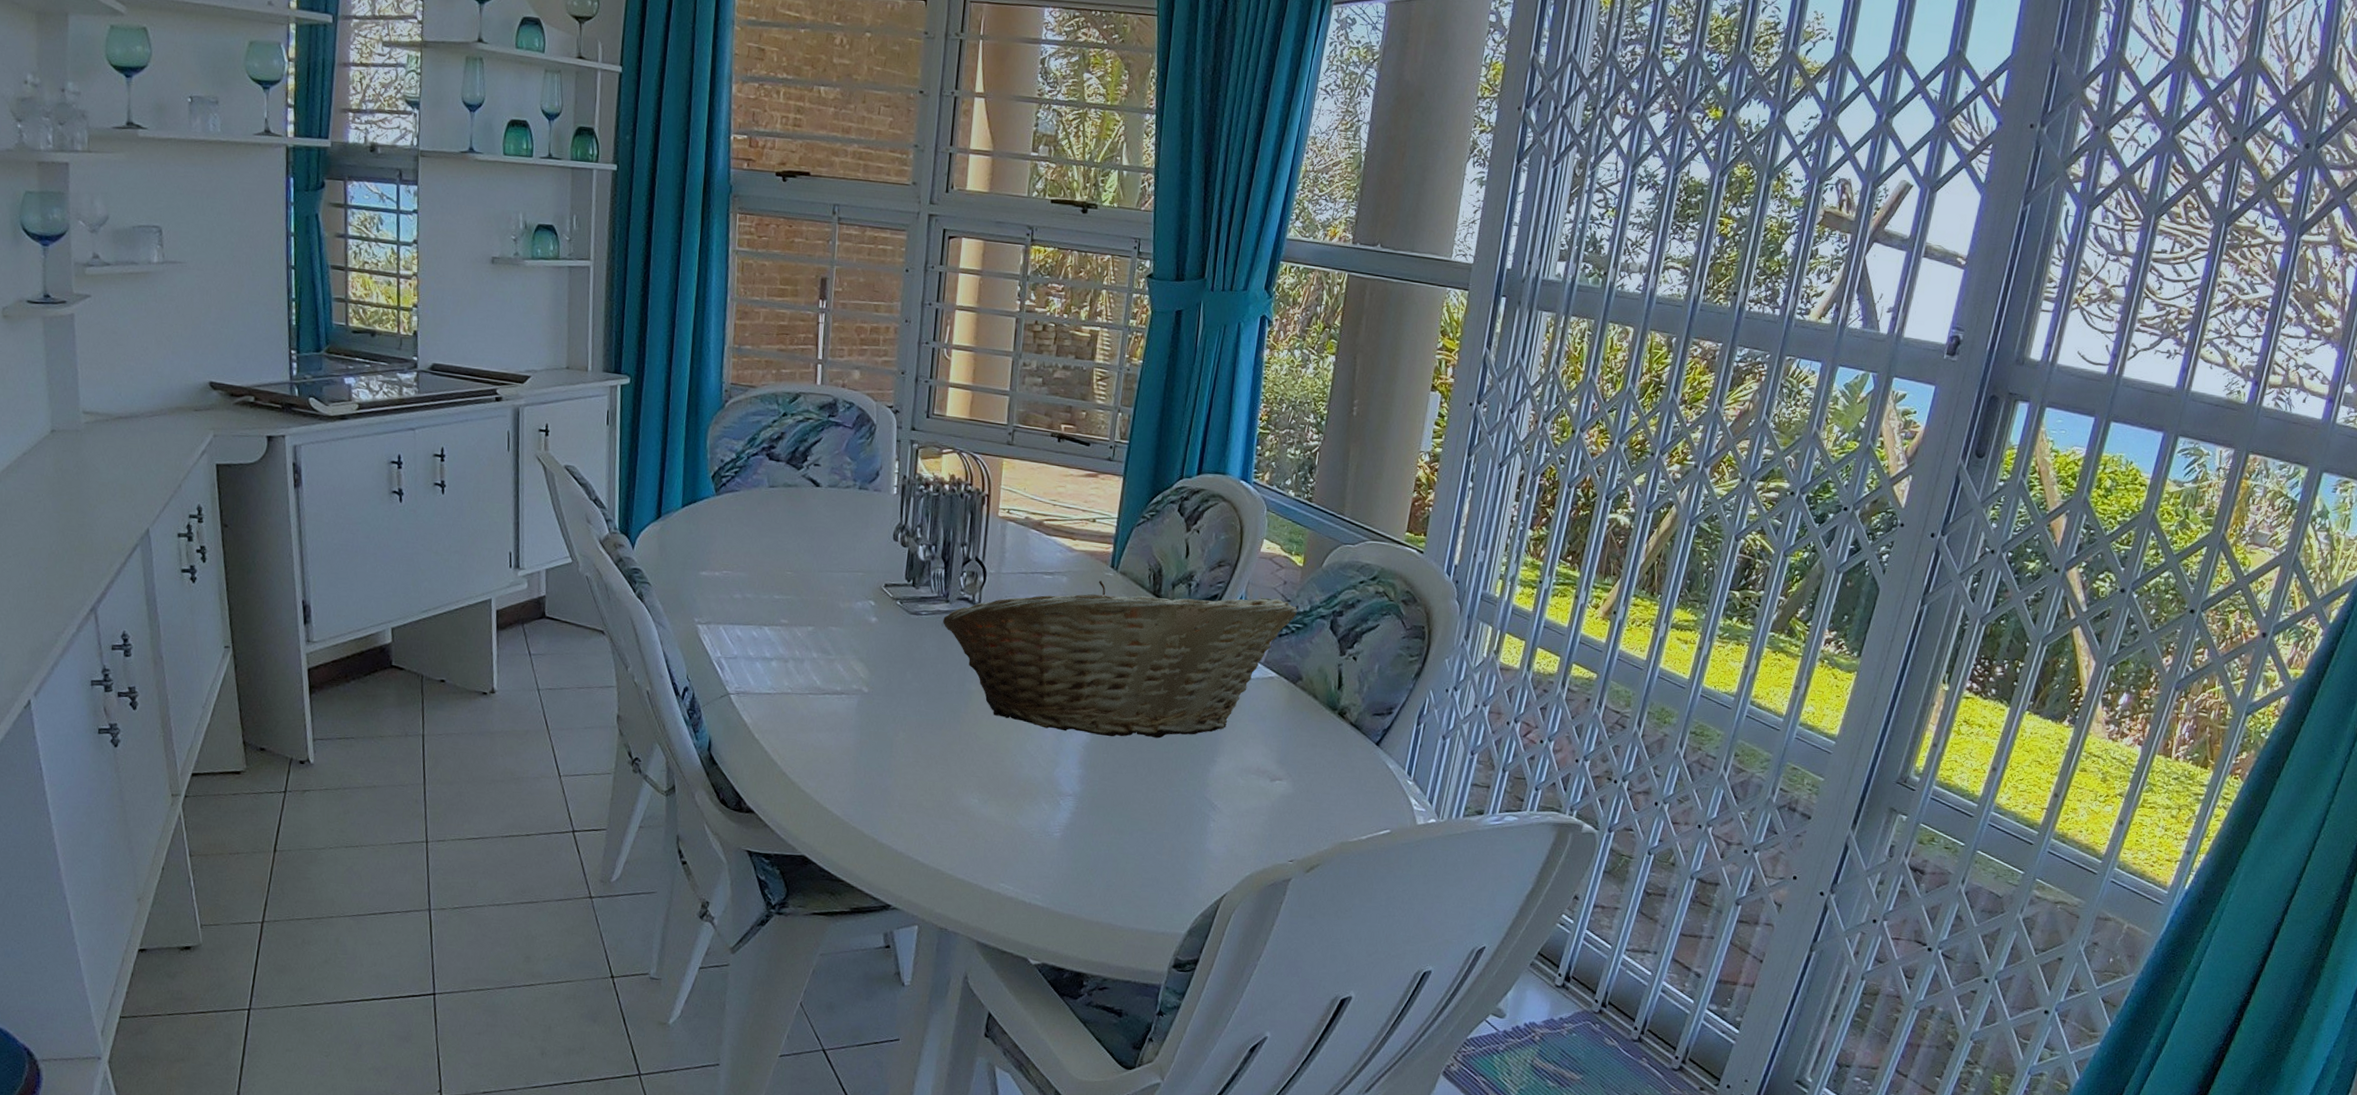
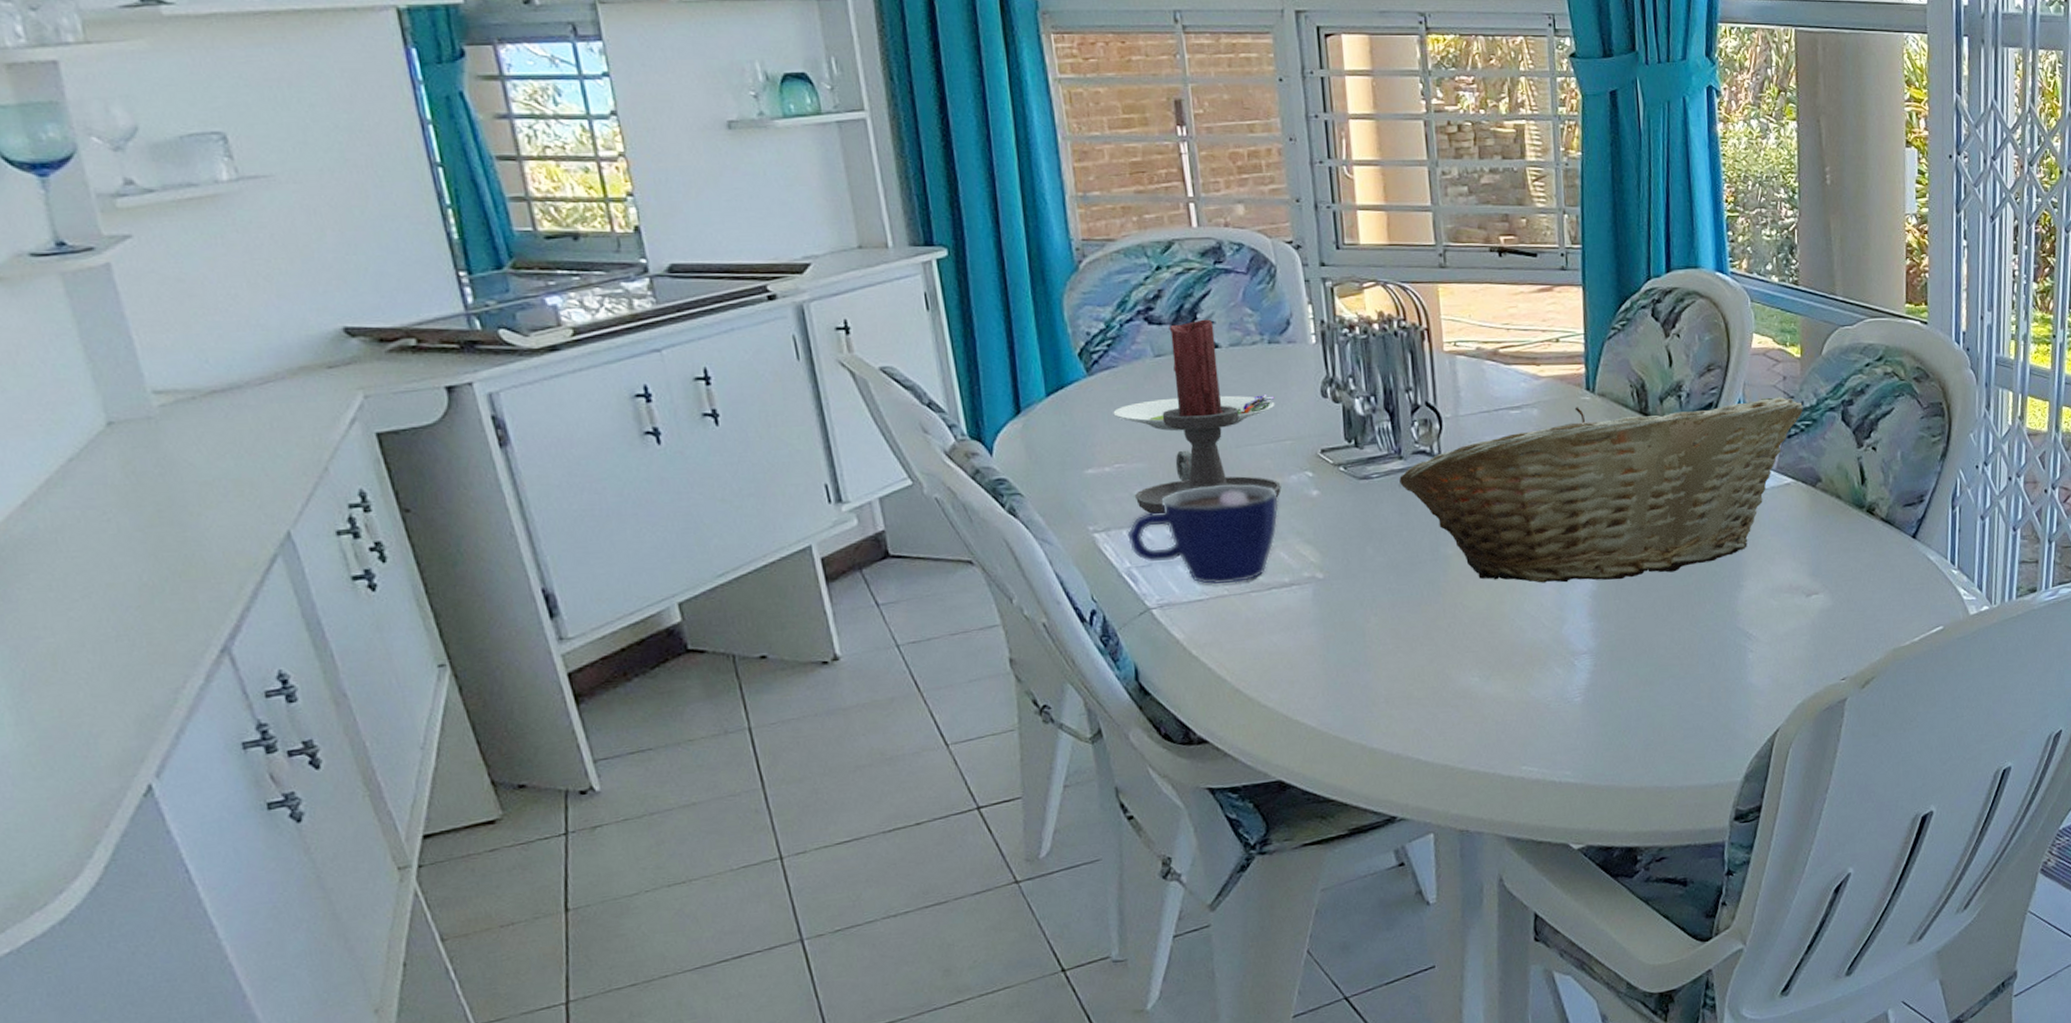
cup: none [722,600,844,685] -> present [1127,484,1279,584]
salad plate: none [729,522,856,554] -> present [1113,395,1275,431]
candle holder: none [733,461,848,619] -> present [1134,319,1281,515]

